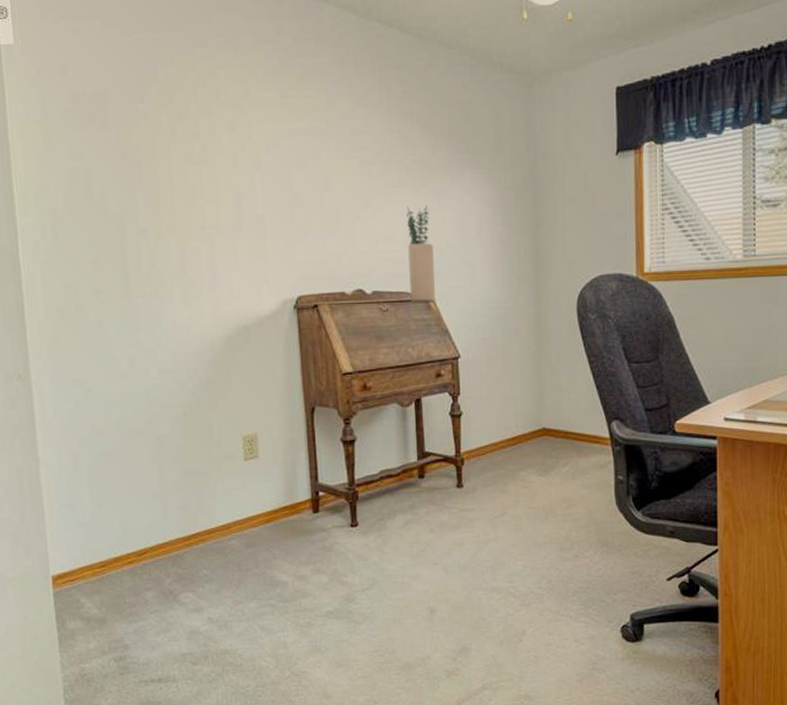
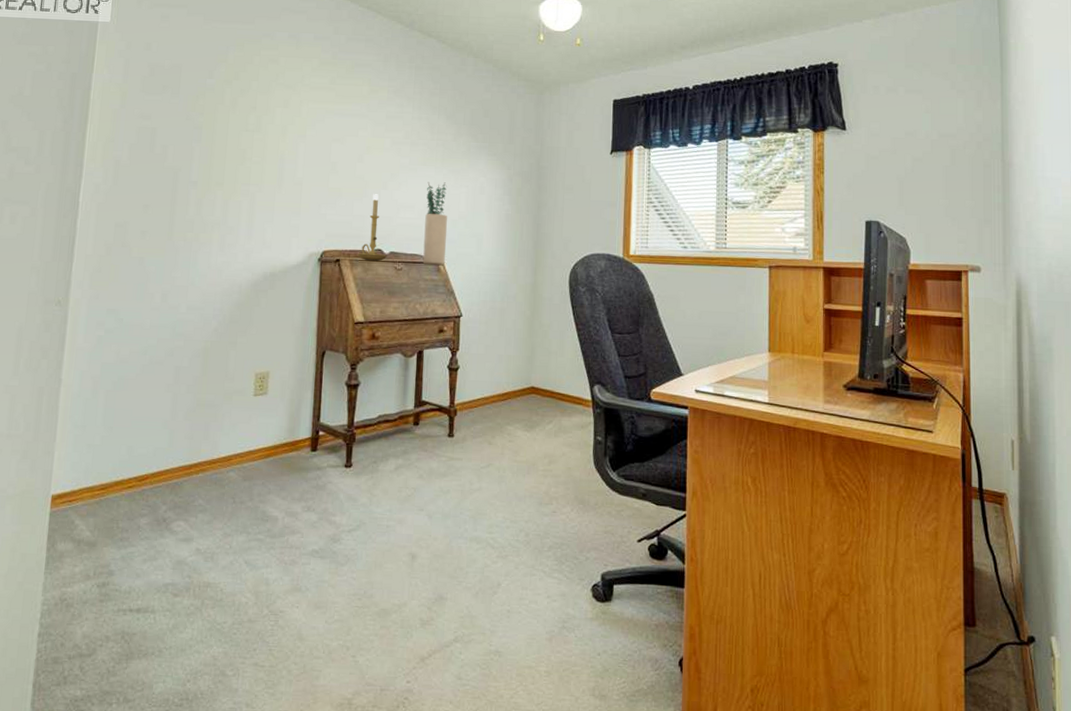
candle holder: none [336,226,371,304] -> present [357,194,388,262]

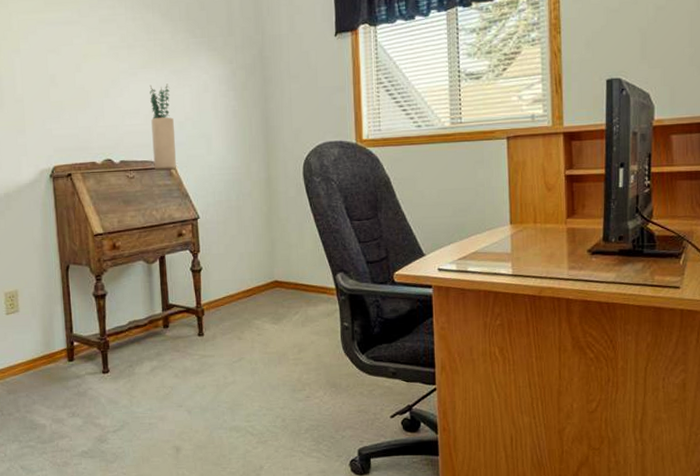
candle holder: present [357,194,388,262] -> none [87,103,118,173]

